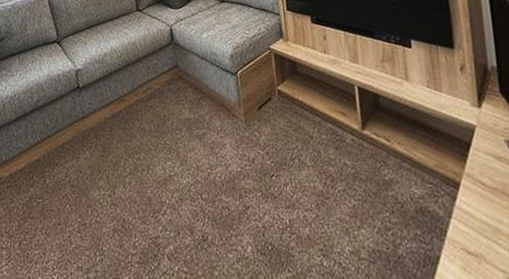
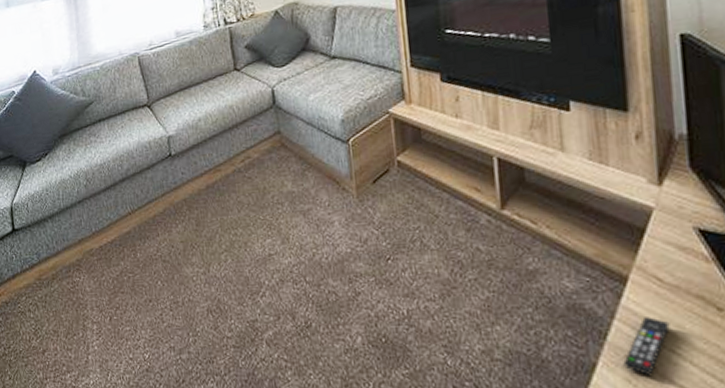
remote control: none [460,215,493,264] -> present [623,317,670,377]

